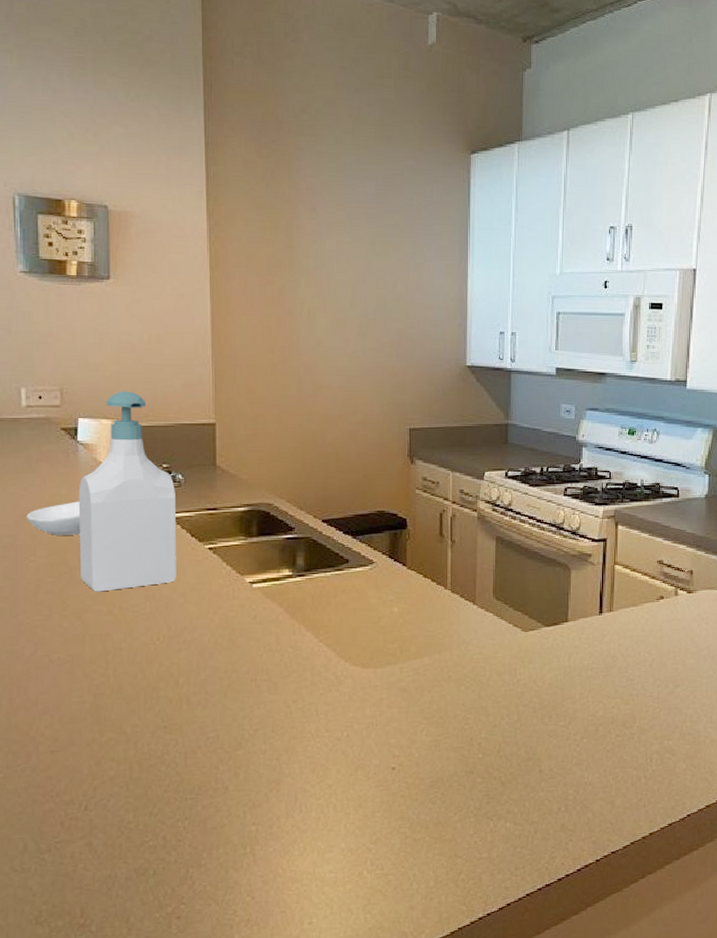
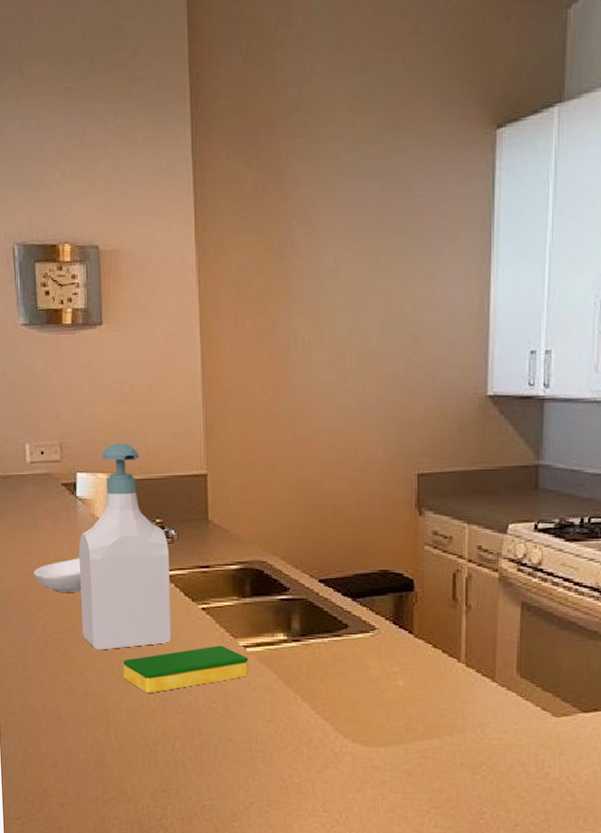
dish sponge: none [125,582,255,633] -> present [123,645,249,694]

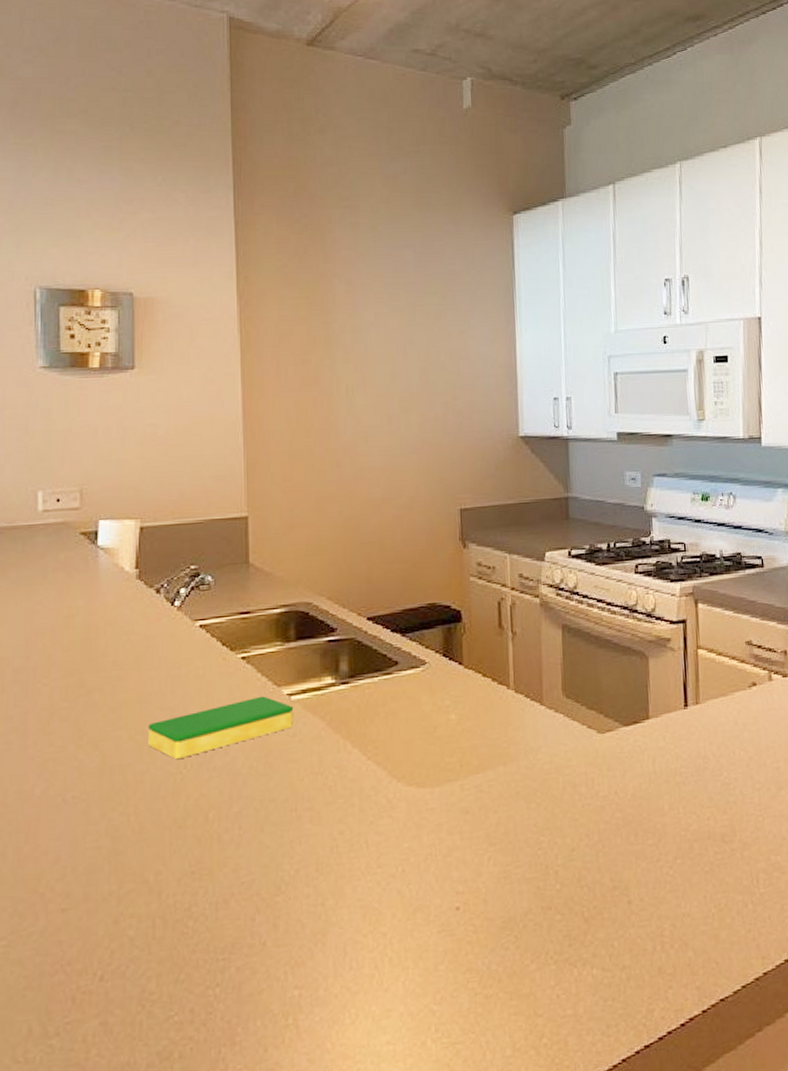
spoon rest: present [33,558,82,592] -> none [40,613,100,654]
soap bottle: present [78,442,171,650] -> none [97,487,206,716]

